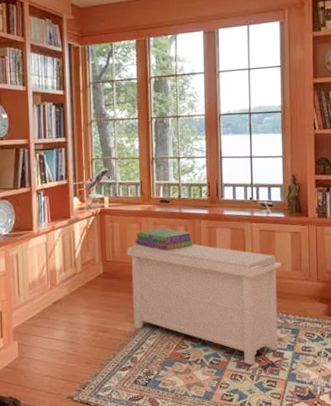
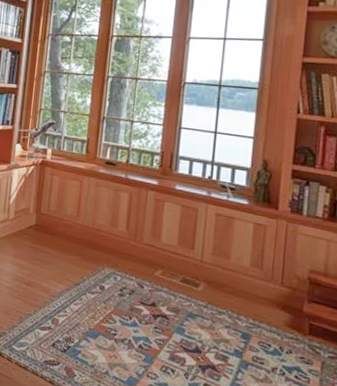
bench: present [126,244,282,365] -> none [59,202,239,361]
stack of books: present [135,228,194,250] -> none [73,189,137,216]

